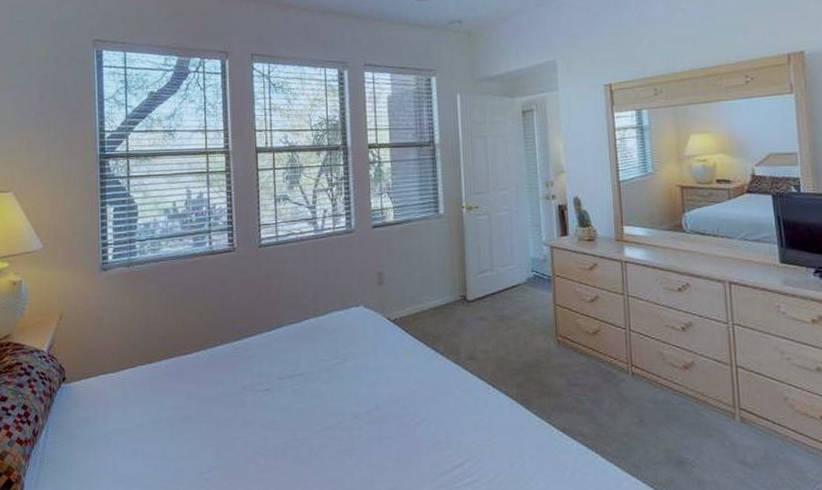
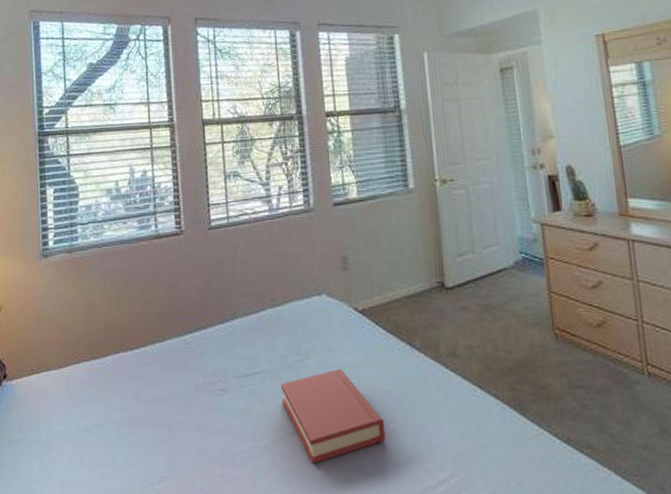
hardback book: none [320,370,411,453] -> present [280,368,386,464]

